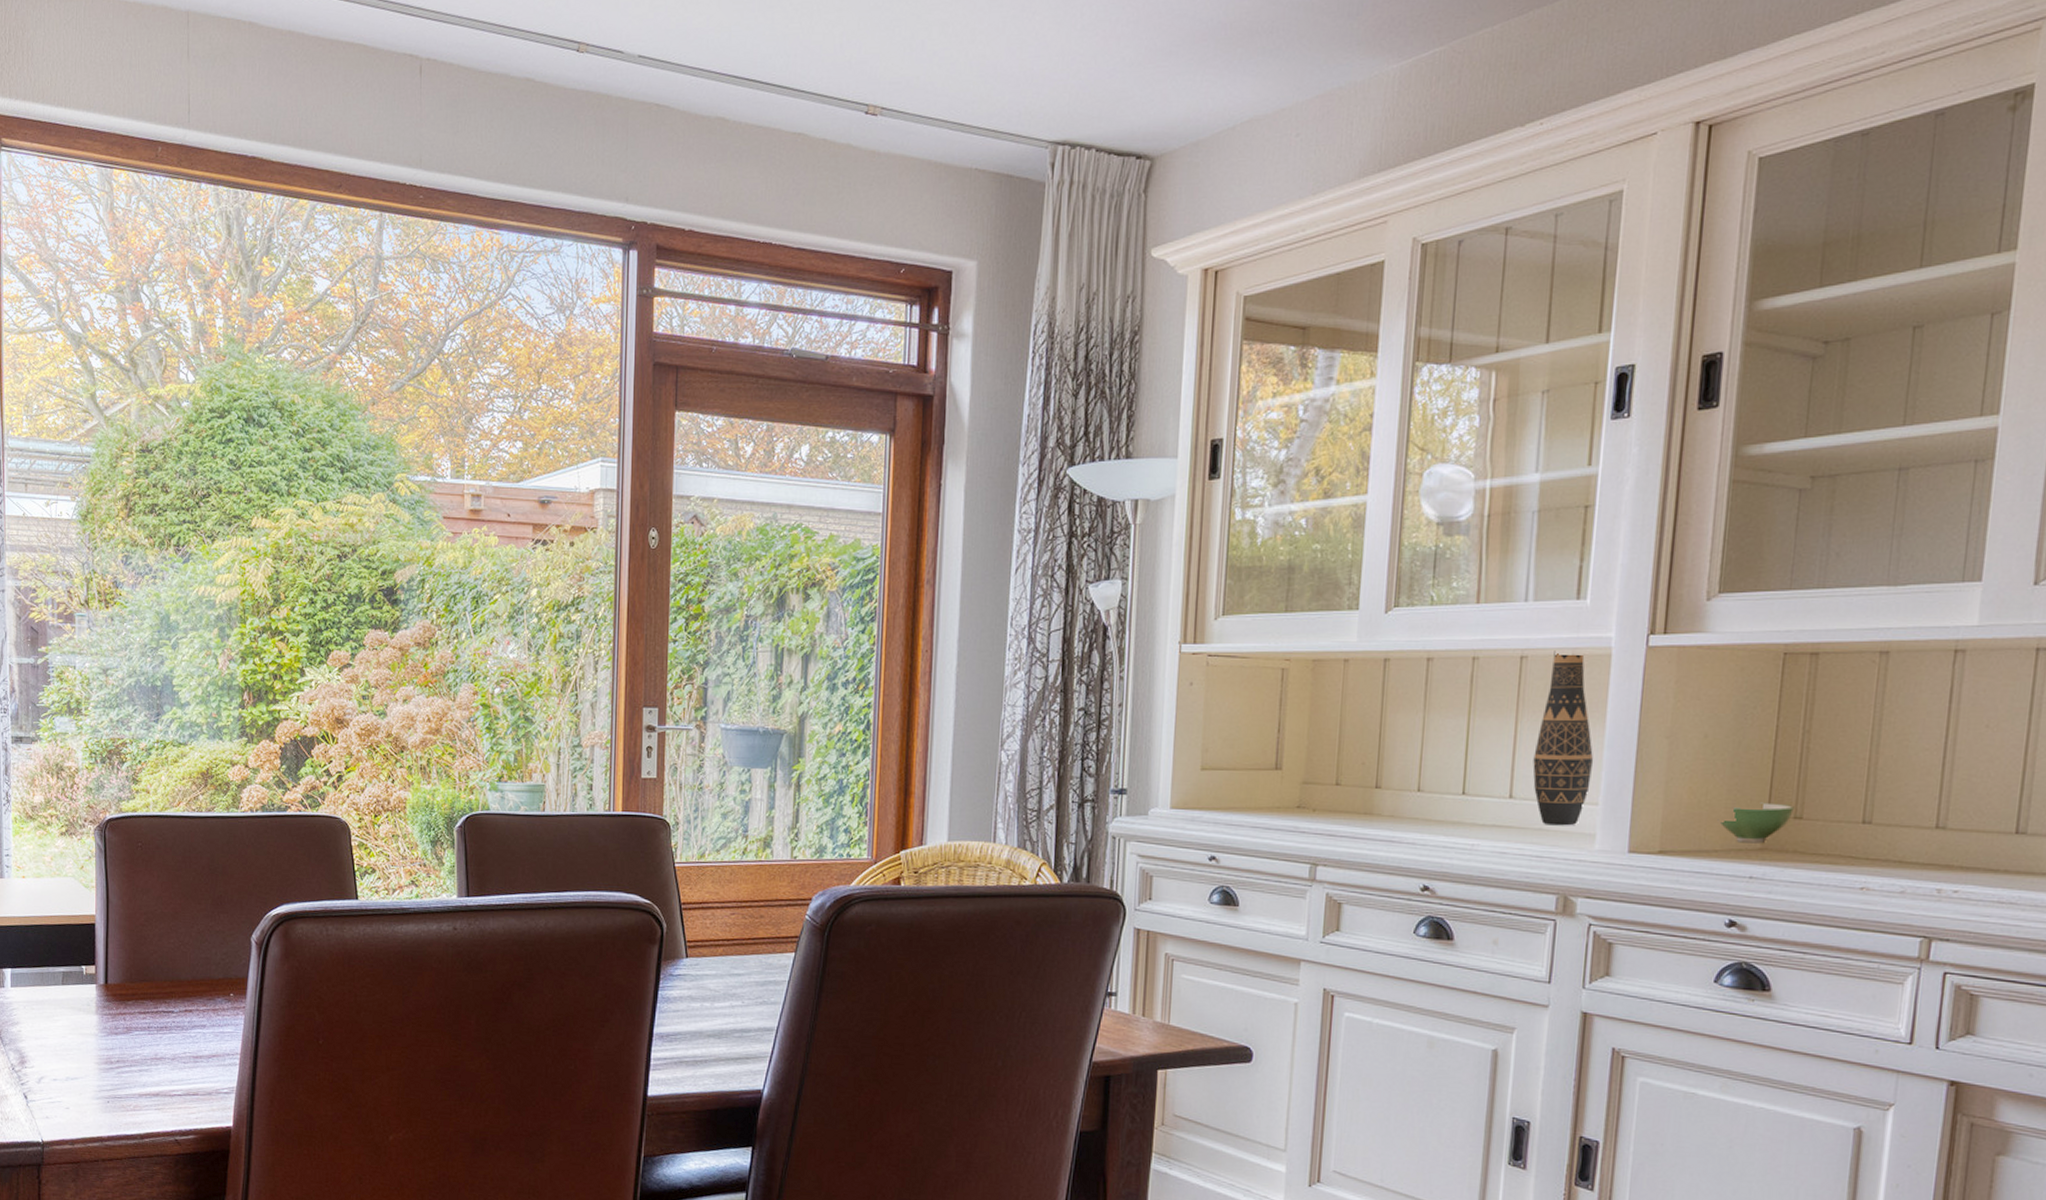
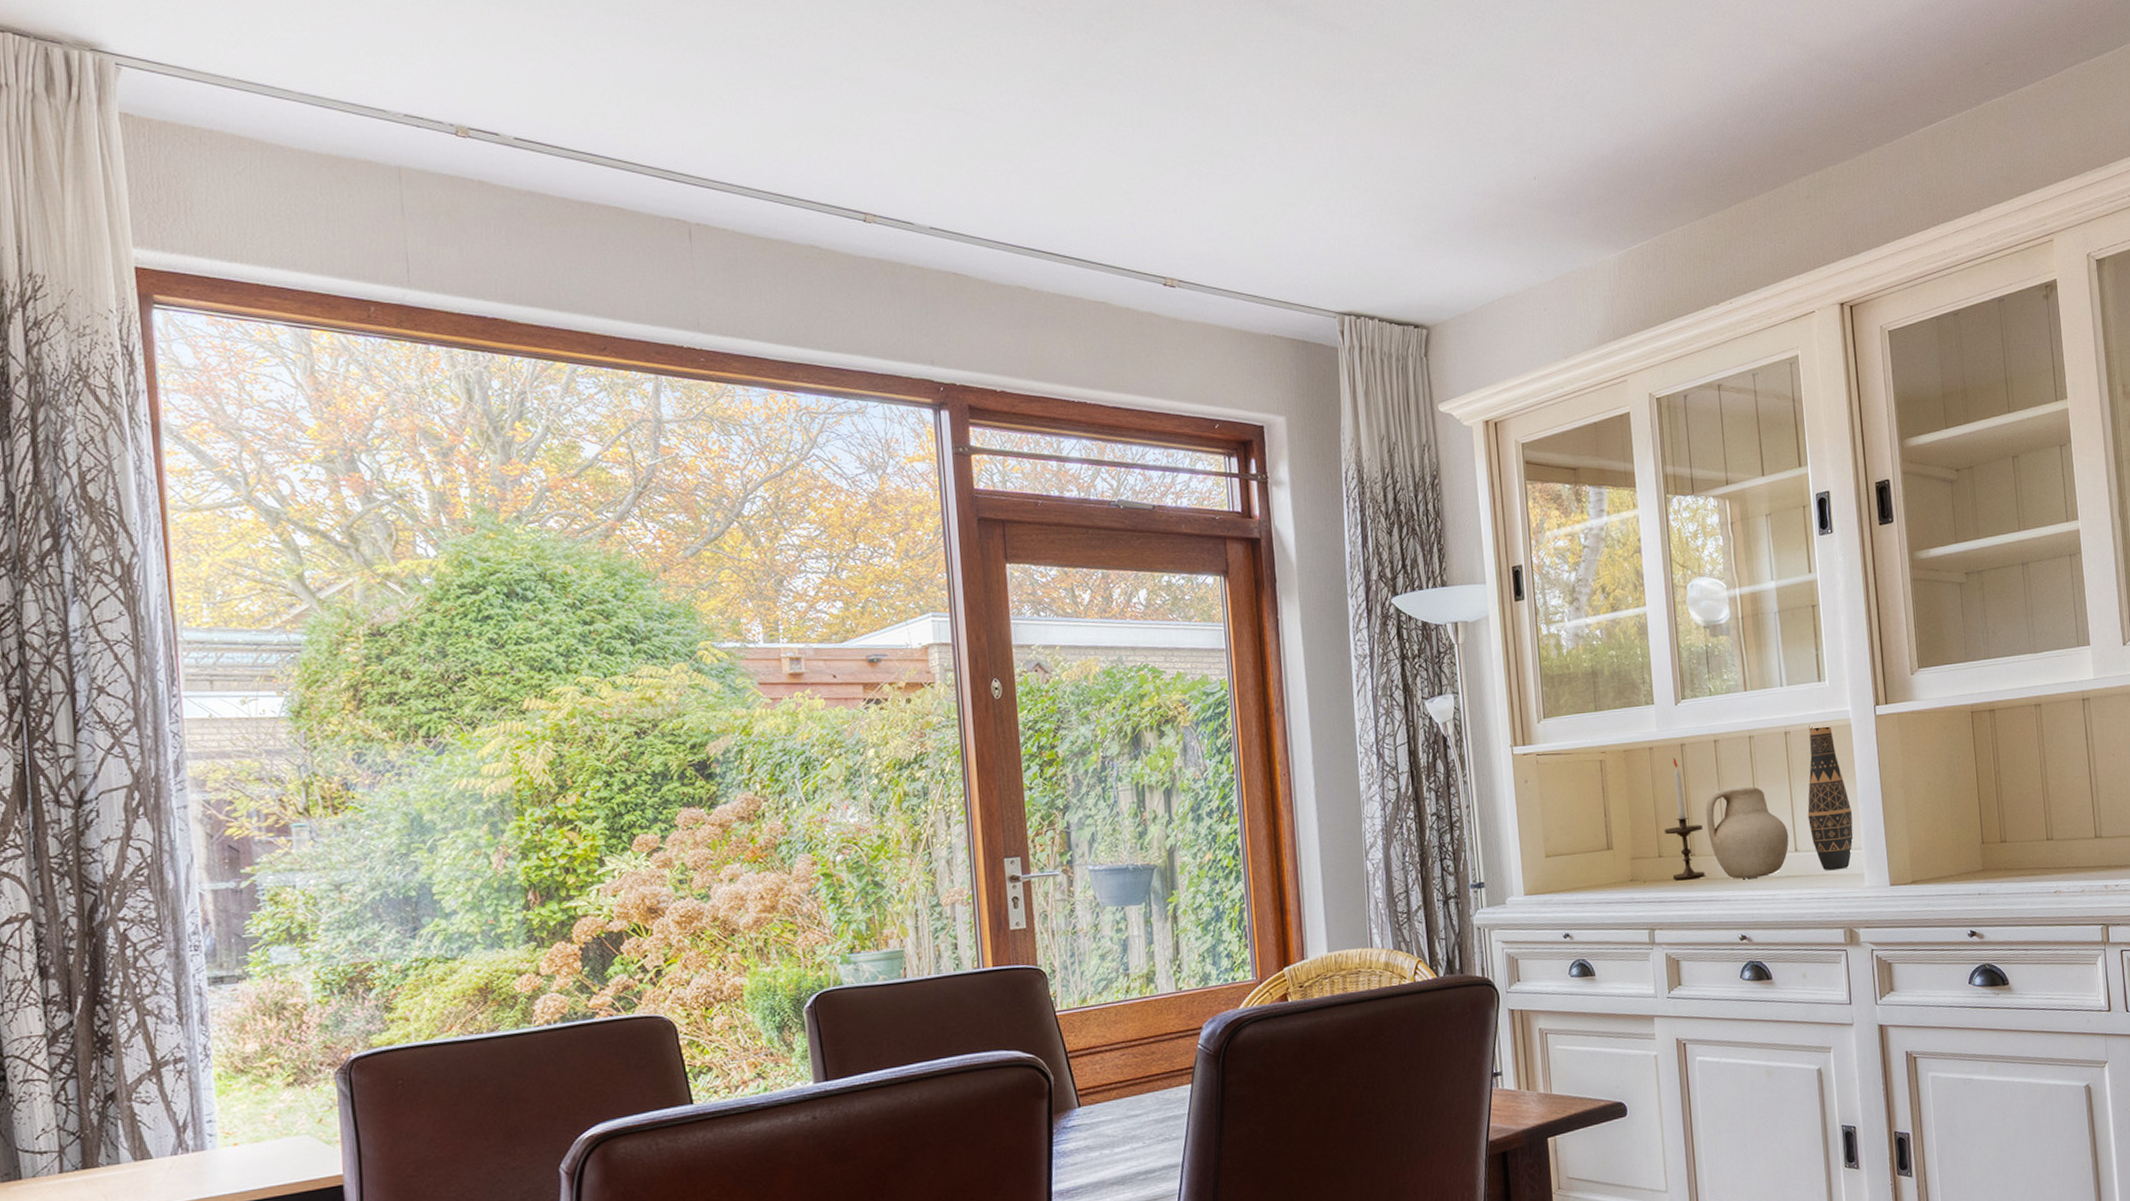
candlestick: none [1348,673,1397,815] -> present [1665,757,1705,881]
ceramic pitcher: none [1401,716,1505,822] -> present [1705,786,1789,879]
bowl: present [1717,802,1796,844] -> none [1948,832,2000,867]

